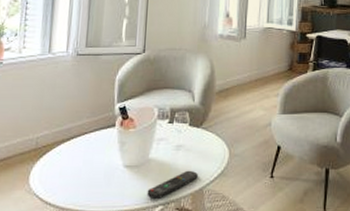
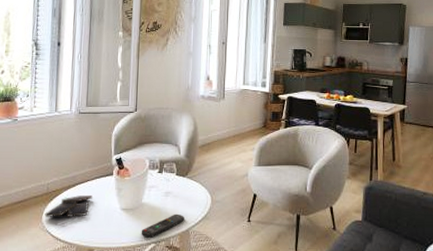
book: none [32,151,90,177] -> present [44,195,92,217]

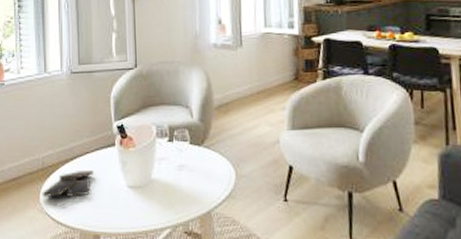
remote control: present [141,213,184,239] -> none [153,191,204,223]

